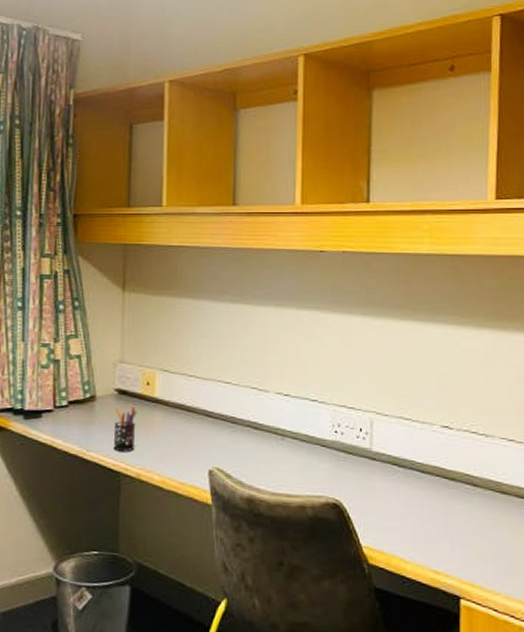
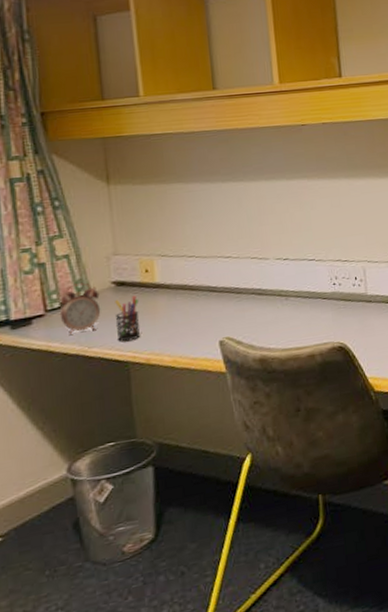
alarm clock: none [66,385,103,435] -> present [60,283,101,335]

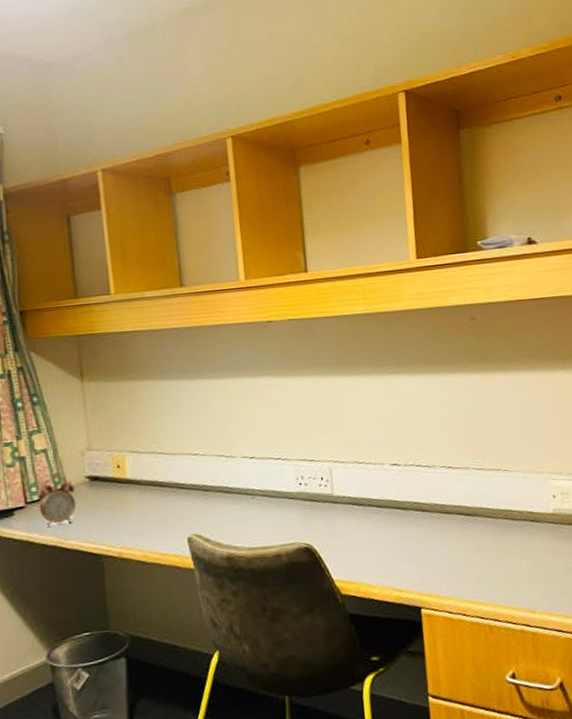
pen holder: present [115,295,141,342] -> none [89,490,114,535]

